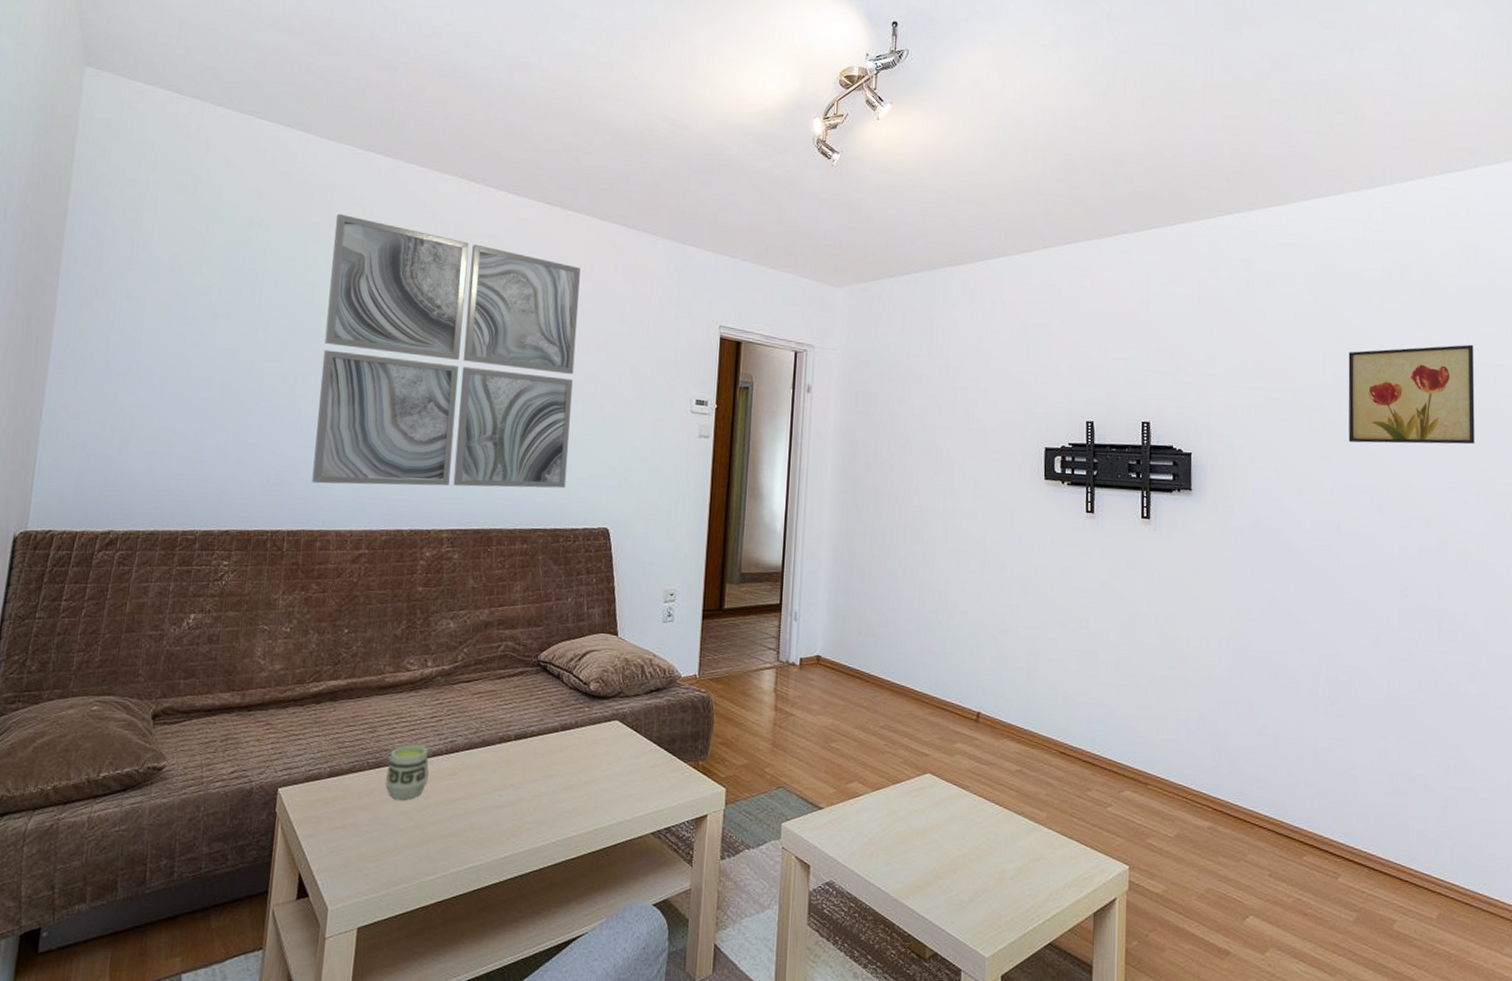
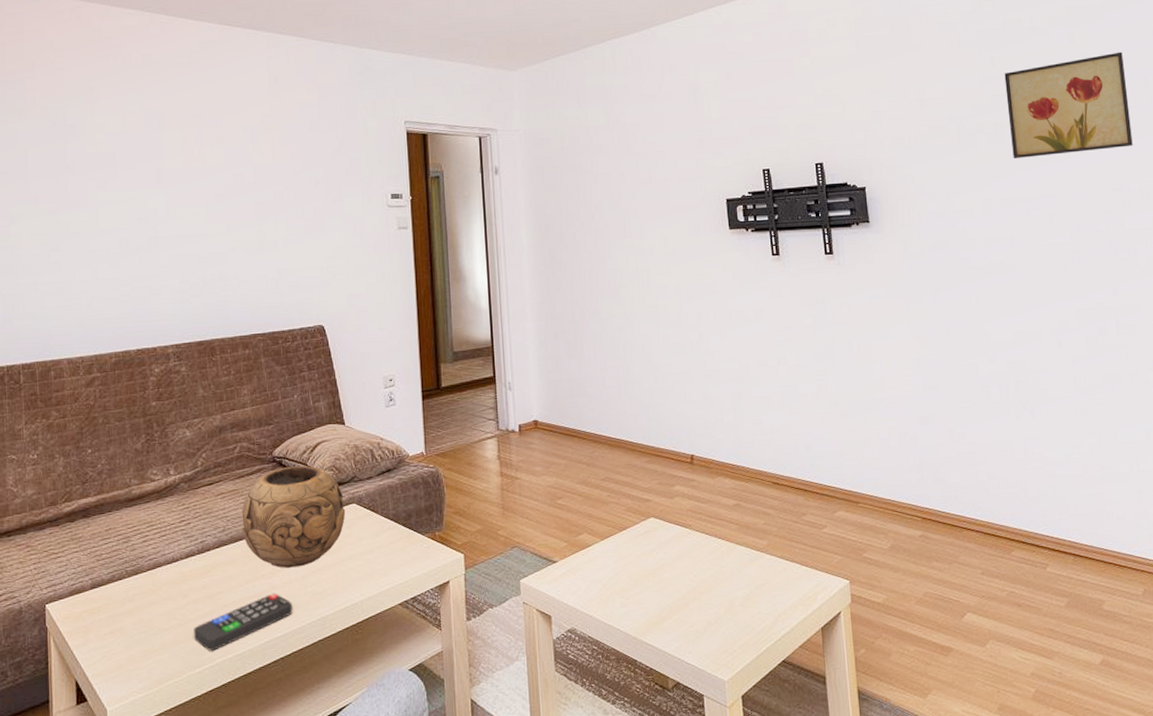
wall art: present [312,213,581,489] -> none [28,58,278,317]
cup: present [385,744,429,800] -> none [144,549,184,602]
remote control: none [430,805,538,859] -> present [194,593,292,651]
decorative bowl: none [495,673,607,781] -> present [241,466,346,568]

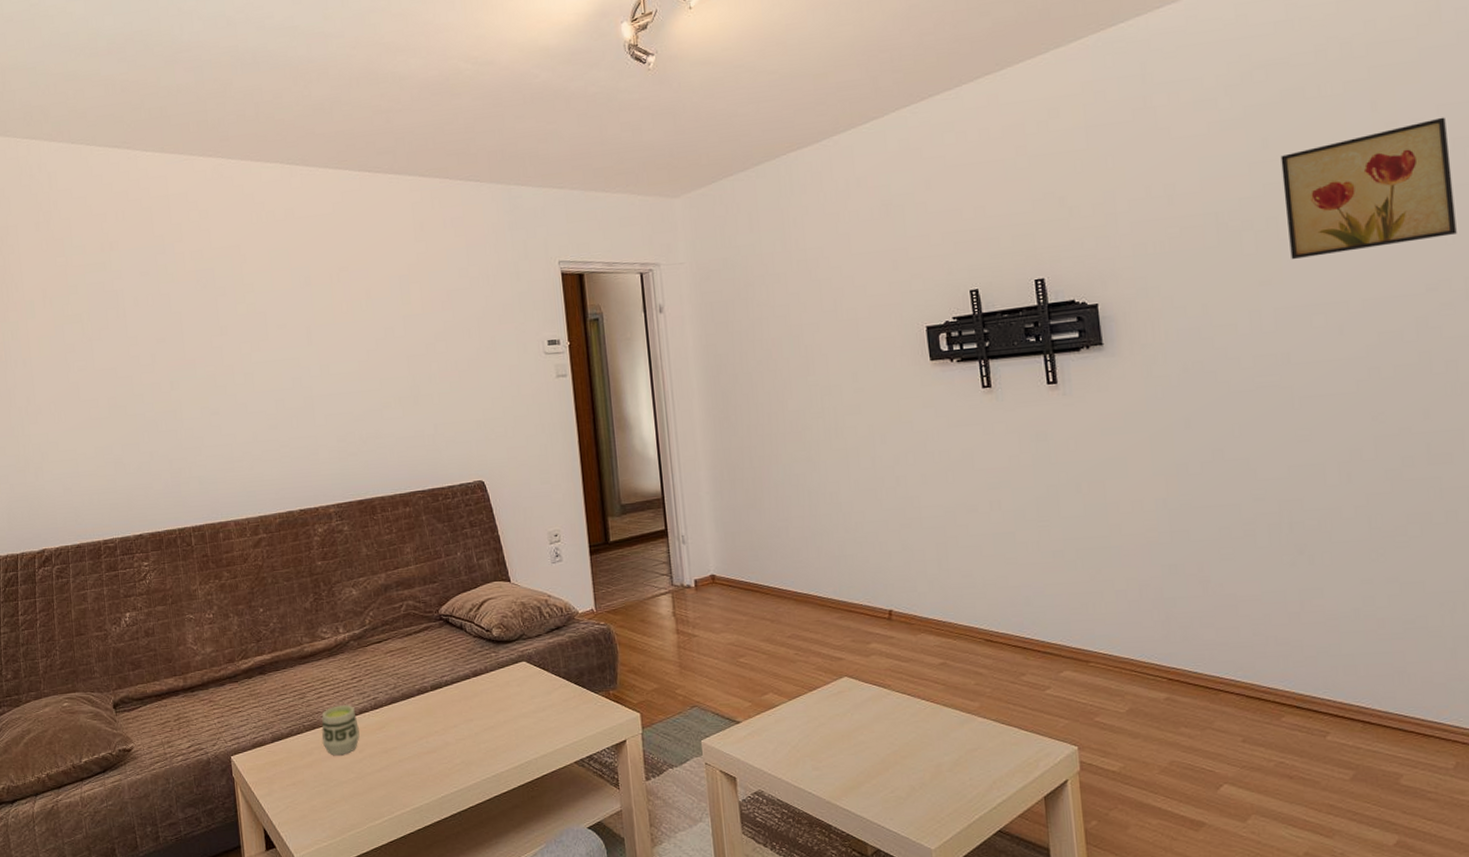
cup: none [144,549,184,602] -> present [322,705,360,756]
remote control: present [194,593,292,651] -> none [372,749,467,804]
decorative bowl: present [241,466,346,568] -> none [411,623,516,725]

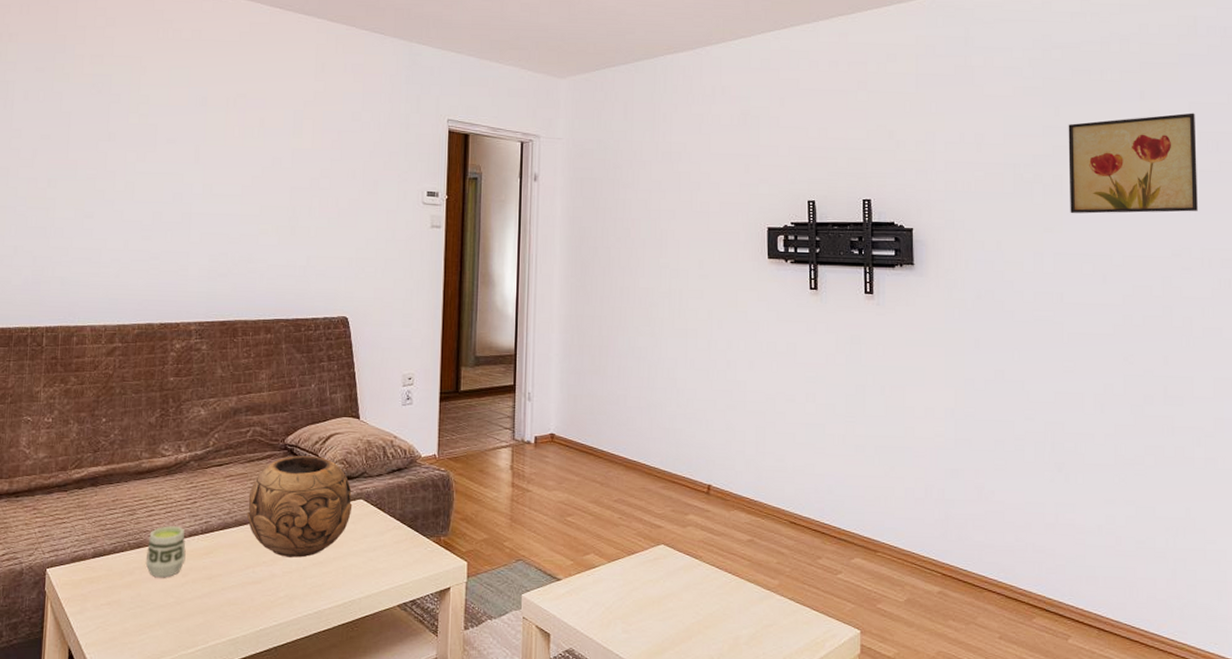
decorative bowl: none [411,623,516,725] -> present [247,456,353,558]

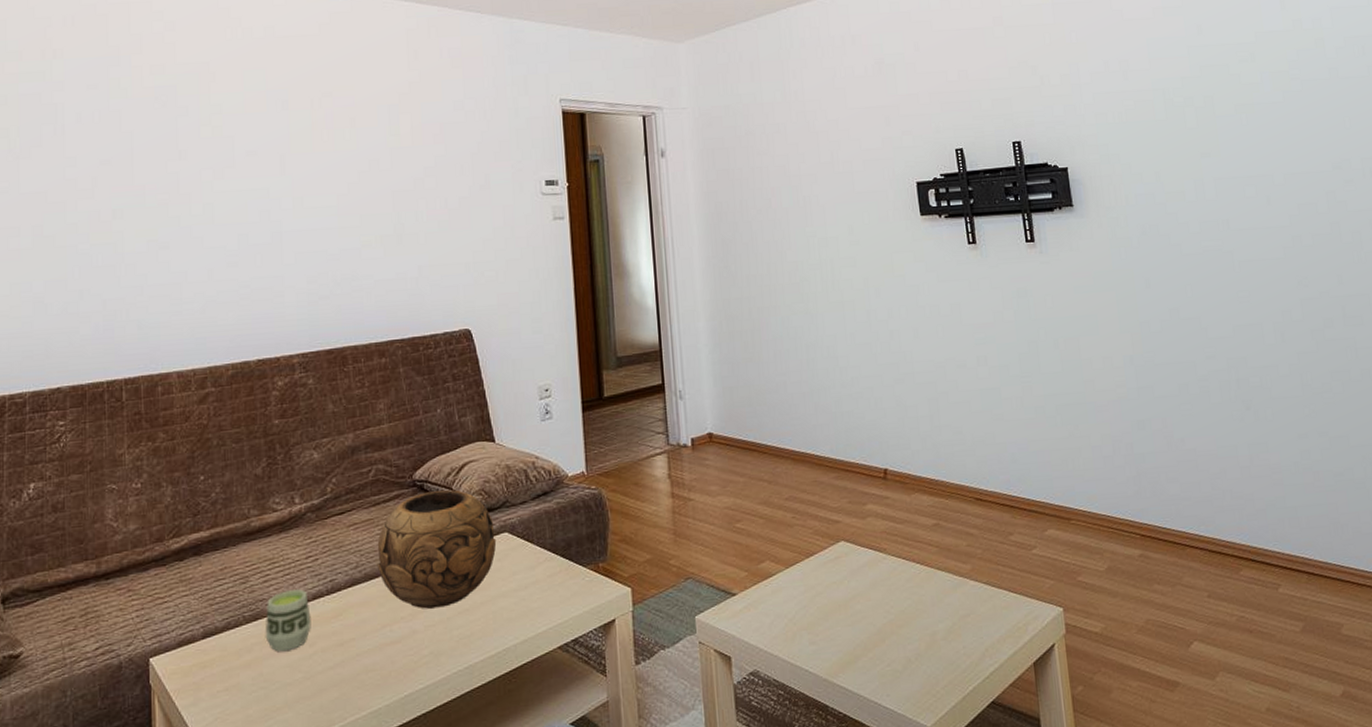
wall art: present [1068,113,1198,214] -> none [1212,18,1353,134]

